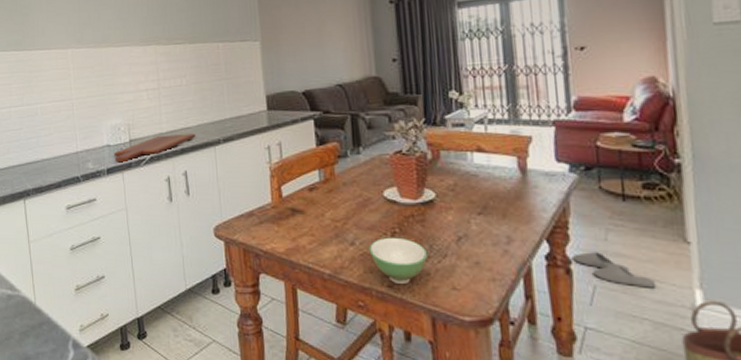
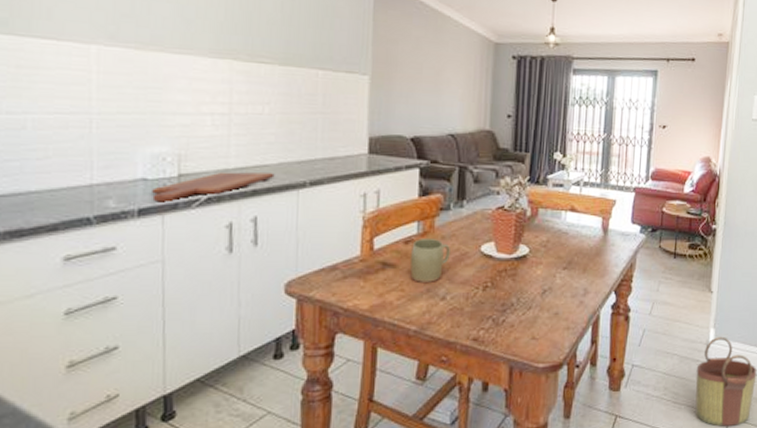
mug: none [315,186,353,228] -> present [409,239,450,282]
bowl: present [369,237,428,285] -> none [459,291,515,338]
slippers: present [573,252,657,288] -> none [632,301,687,329]

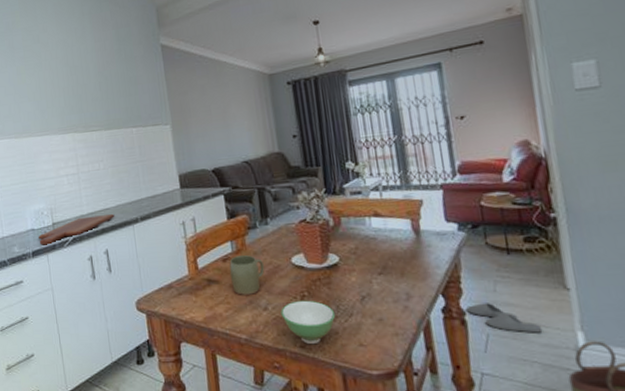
bowl: none [459,291,515,338] -> present [280,300,336,345]
slippers: none [632,301,687,329] -> present [466,303,543,333]

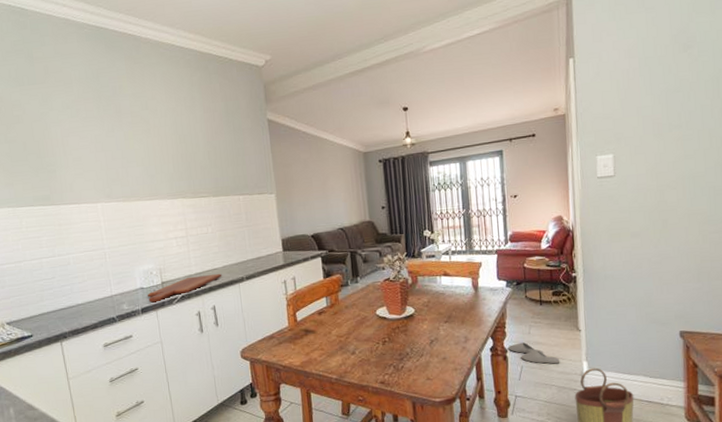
mug: present [229,255,265,295] -> none [323,309,354,342]
bowl: present [280,300,336,345] -> none [366,344,410,381]

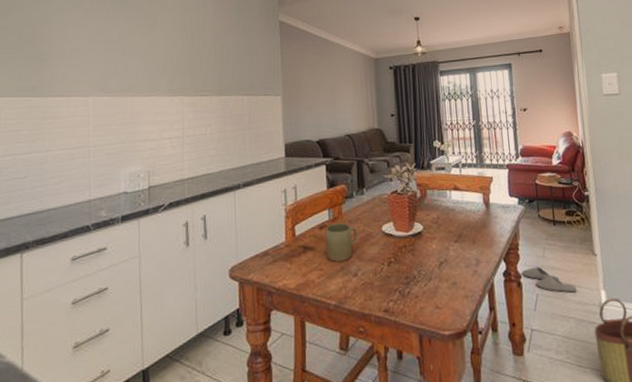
cutting board: present [148,274,222,303] -> none [131,179,217,210]
mug: none [323,309,354,342] -> present [324,223,357,262]

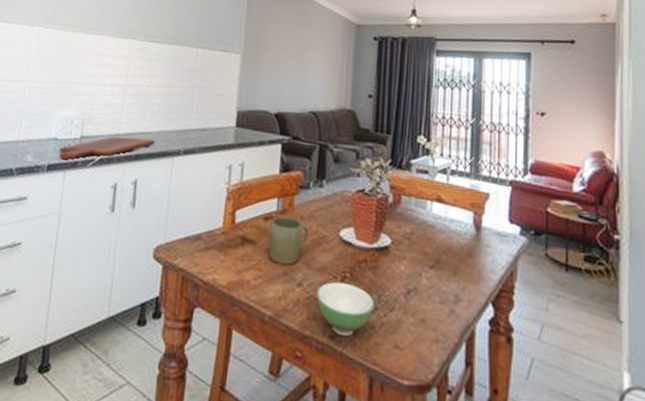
cutting board: none [131,179,217,210] -> present [59,136,155,161]
bowl: none [369,266,417,309] -> present [316,281,376,338]
slippers: present [522,267,577,293] -> none [515,321,589,367]

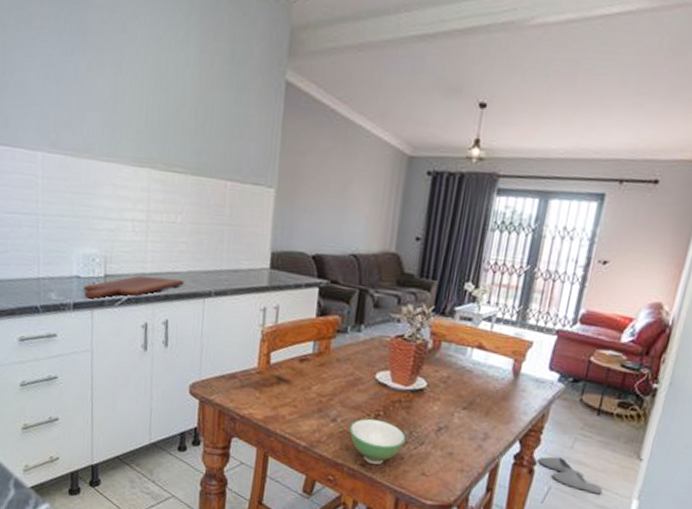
mug: present [268,216,309,265] -> none [303,358,344,403]
slippers: none [515,321,589,367] -> present [538,456,603,495]

